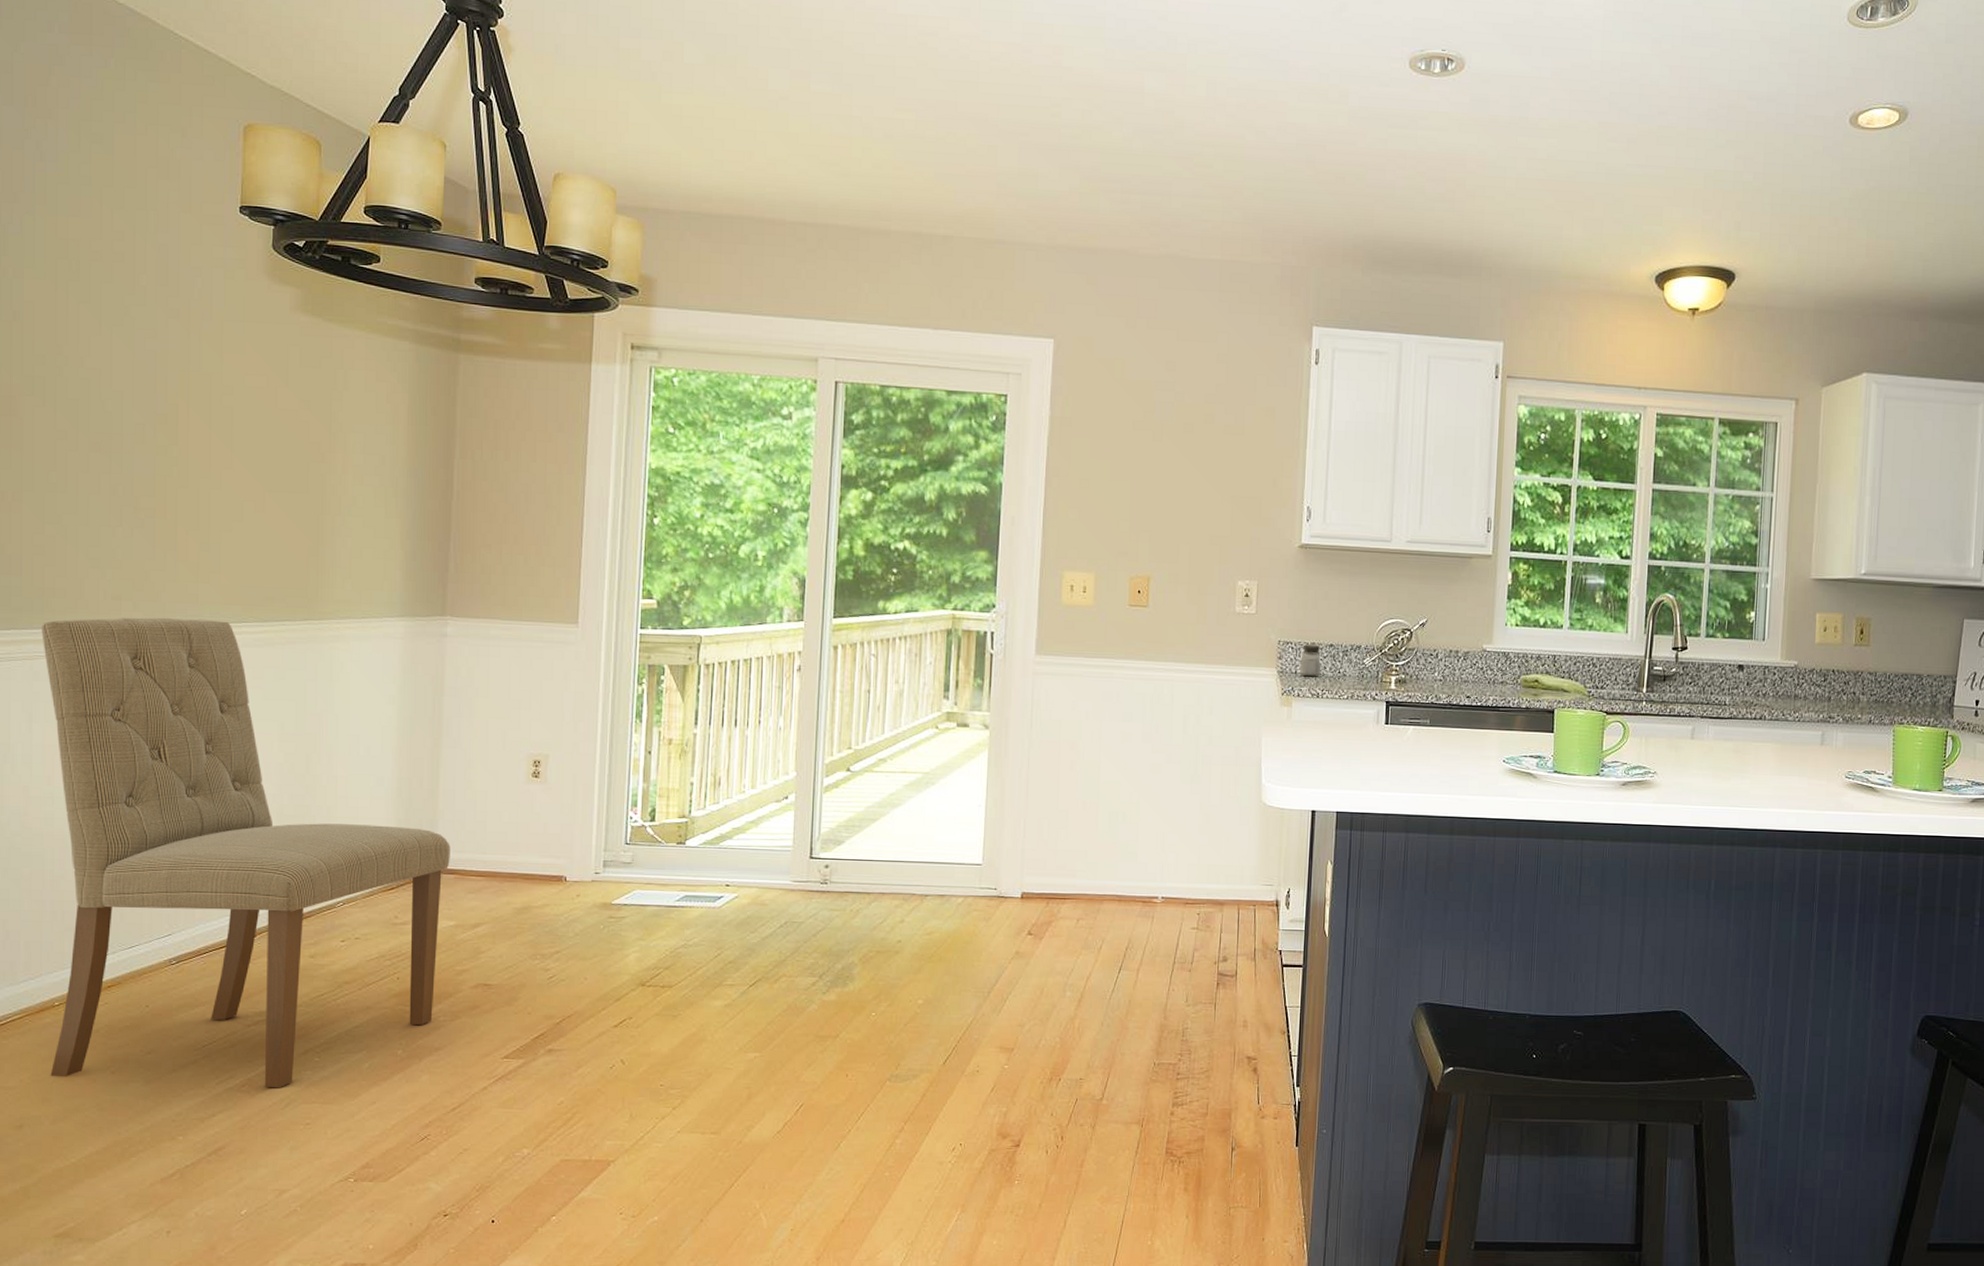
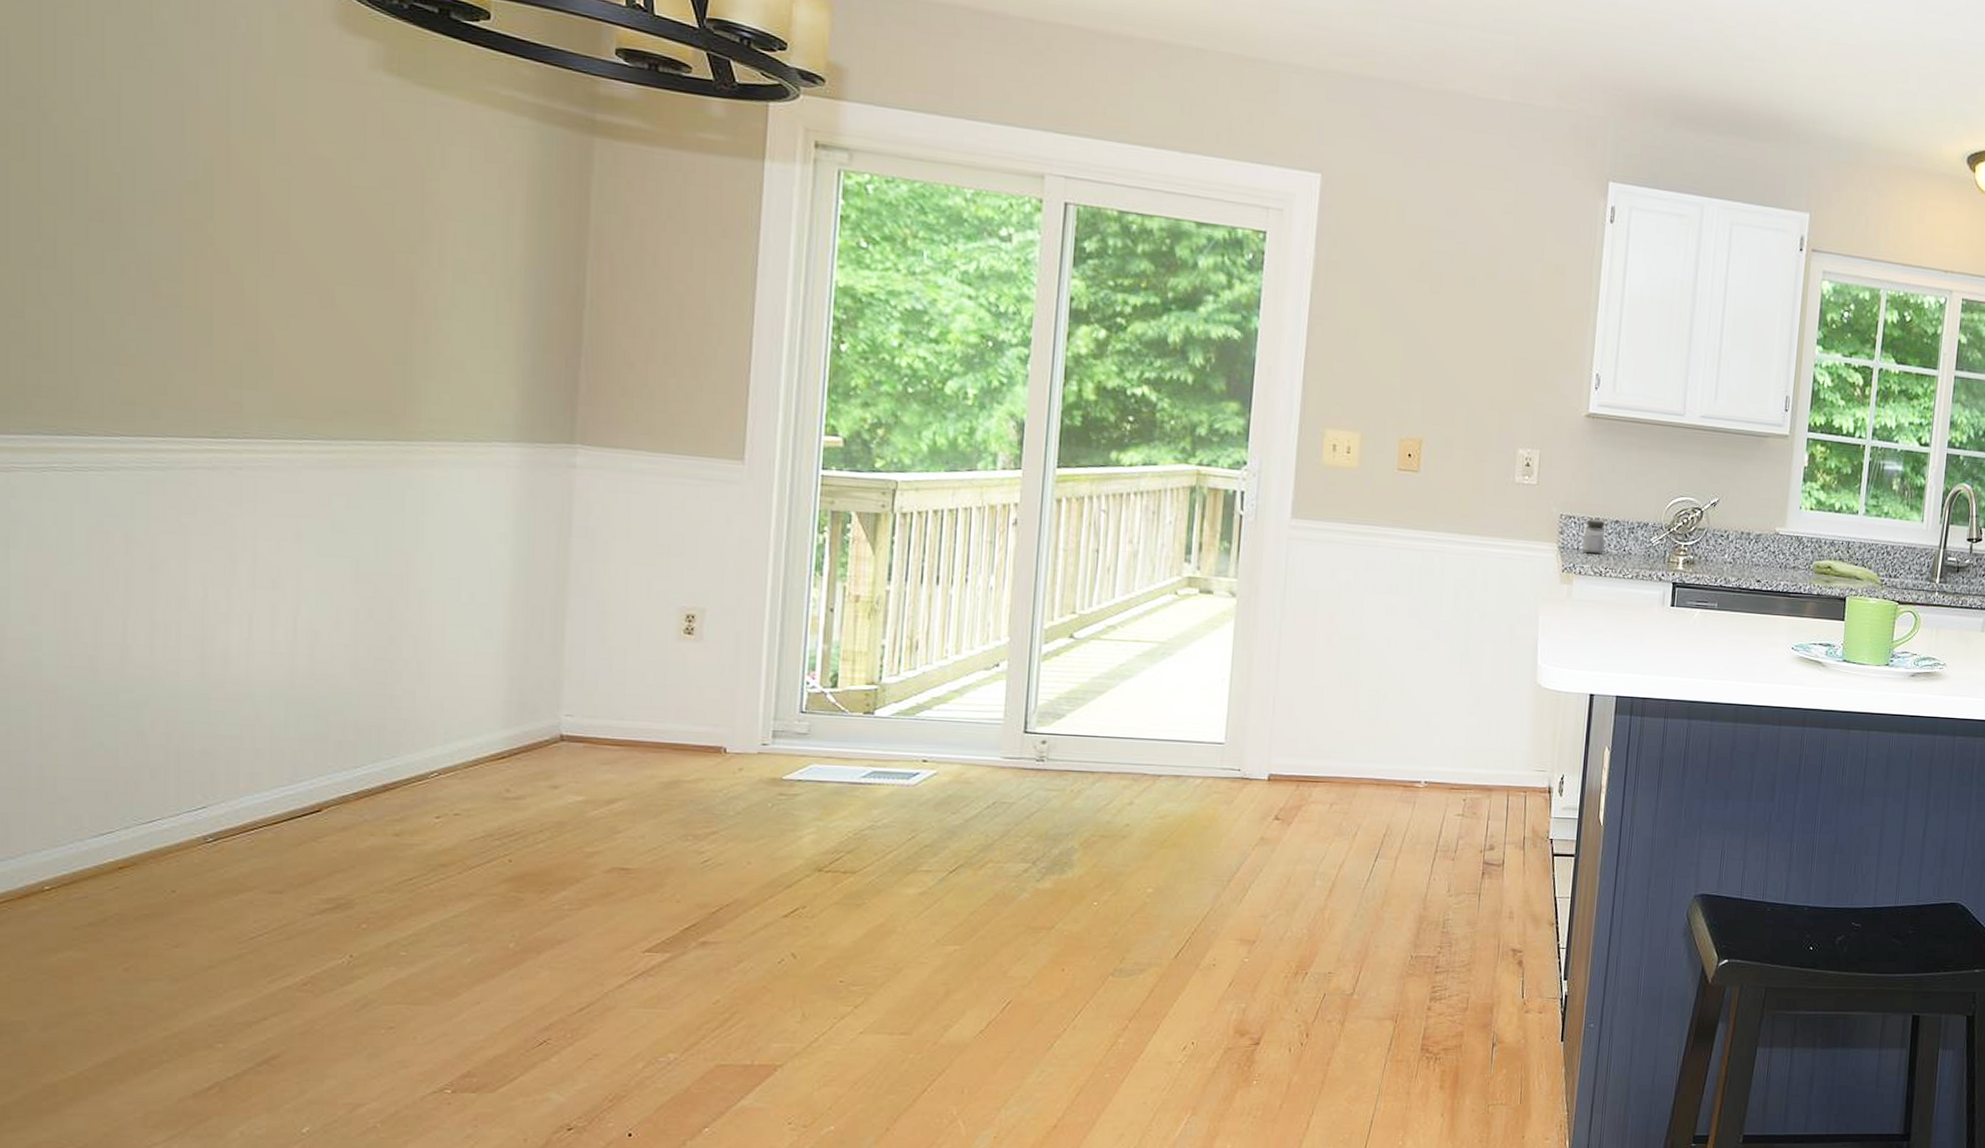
dining chair: present [41,617,450,1088] -> none [22,424,579,987]

